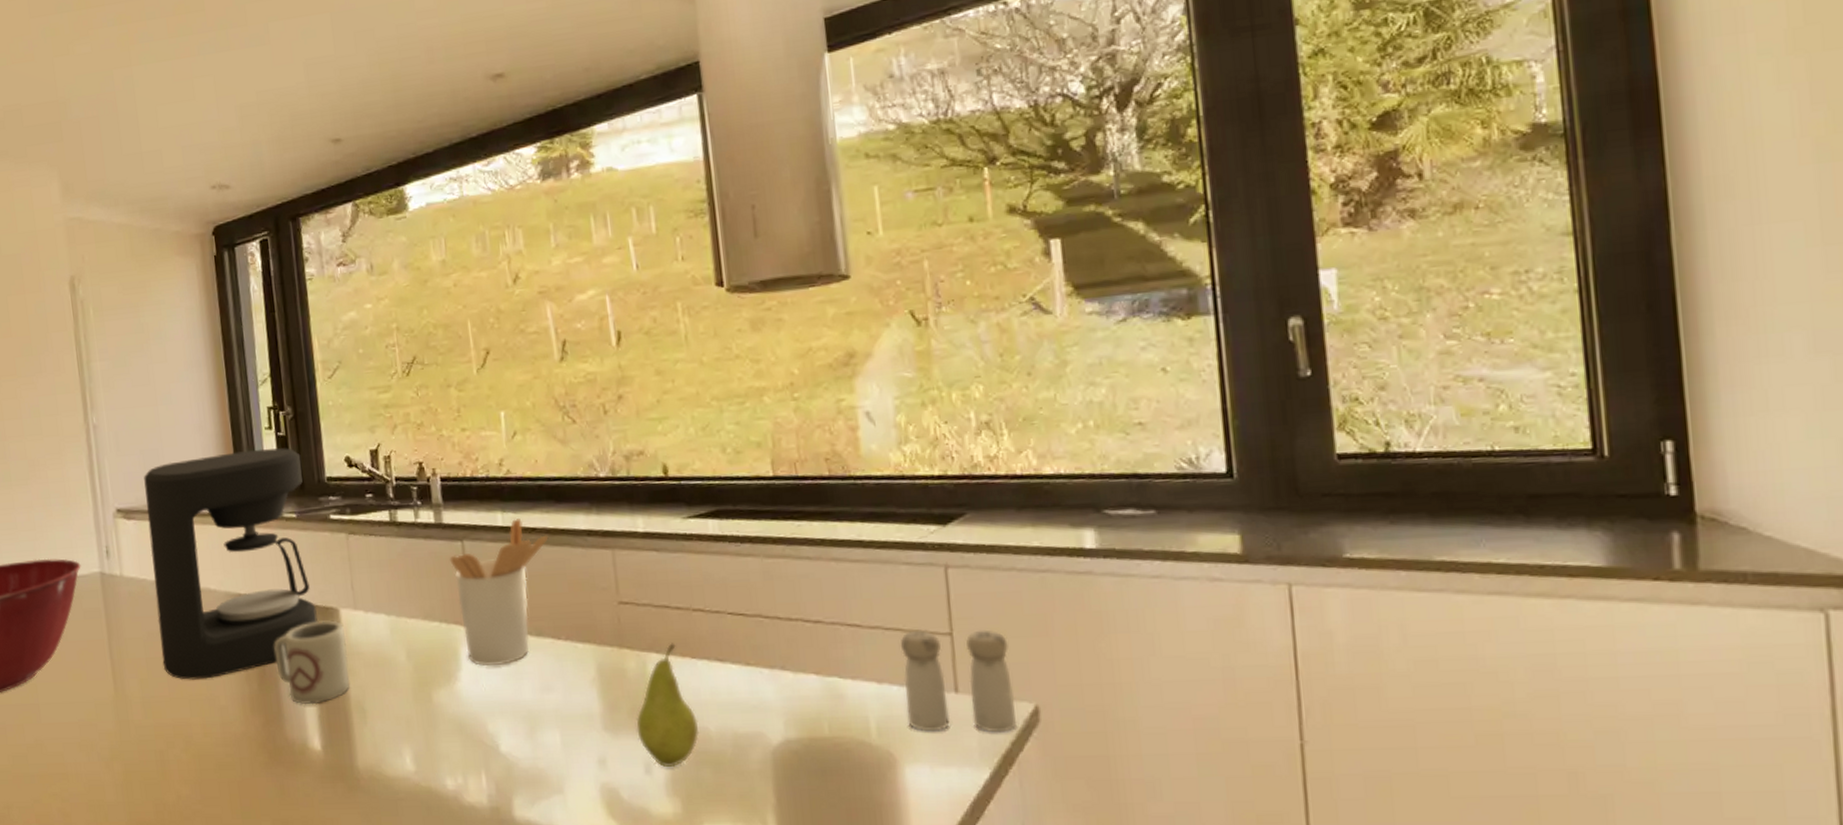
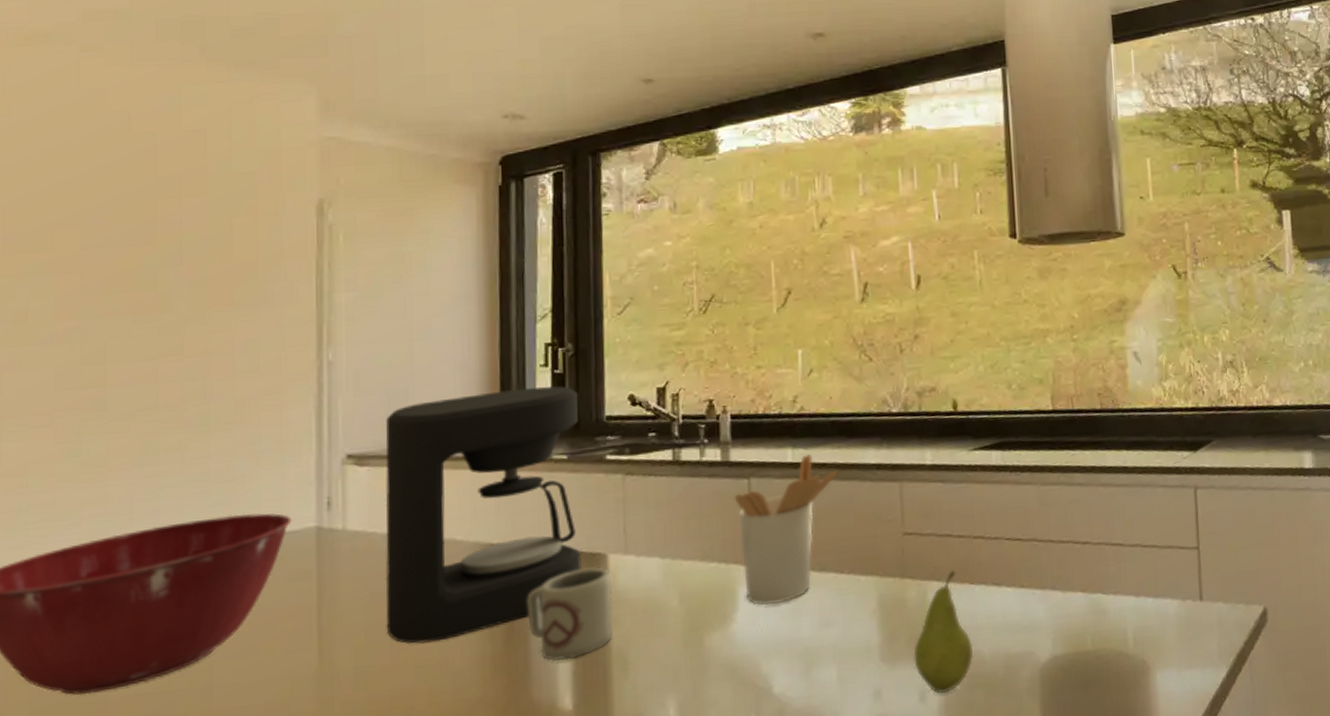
salt and pepper shaker: present [900,629,1016,733] -> none [1155,542,1249,639]

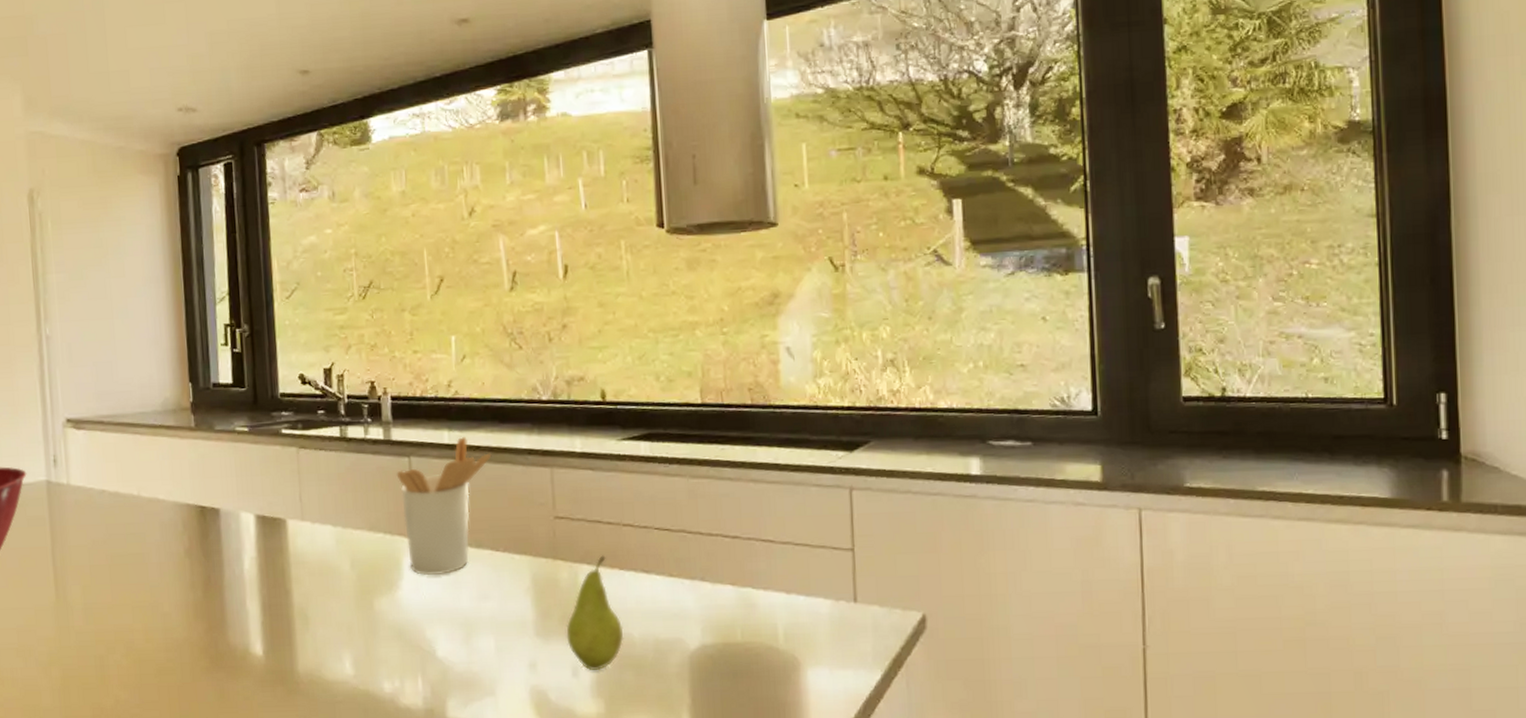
coffee maker: present [385,386,581,644] -> none [96,364,265,587]
cup: present [527,567,613,661] -> none [220,530,294,612]

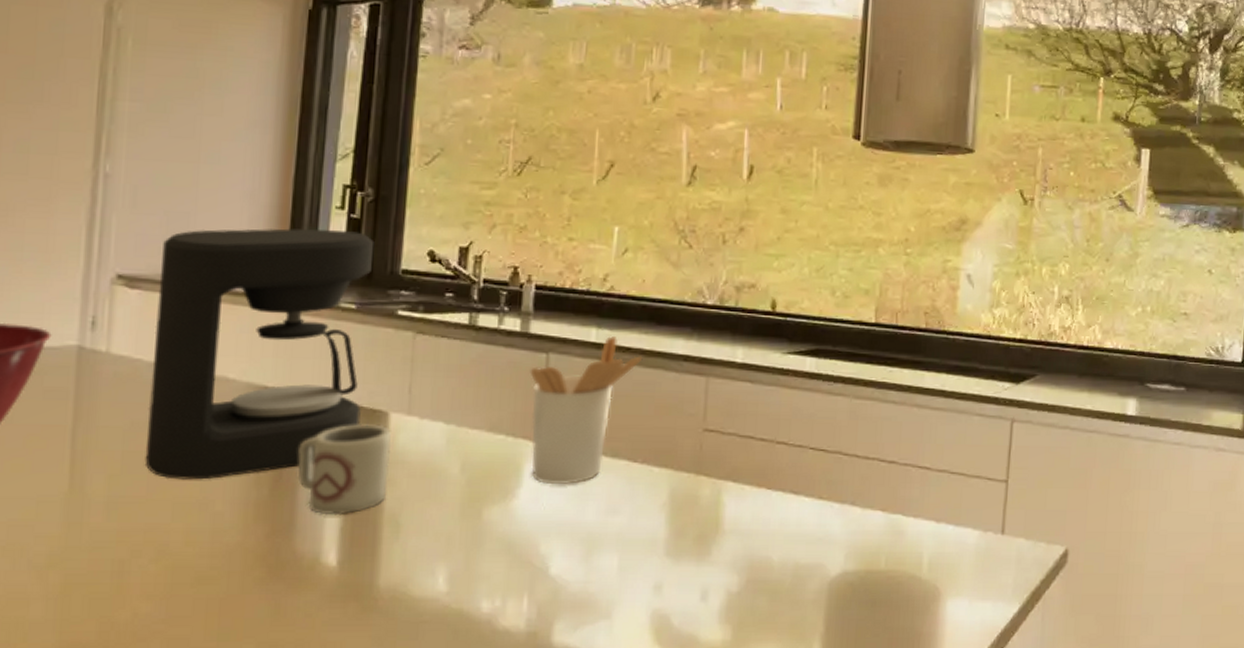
coffee maker: none [96,364,265,587] -> present [144,228,375,480]
cup: none [220,530,294,612] -> present [297,424,392,516]
fruit: present [566,555,624,671] -> none [699,473,763,596]

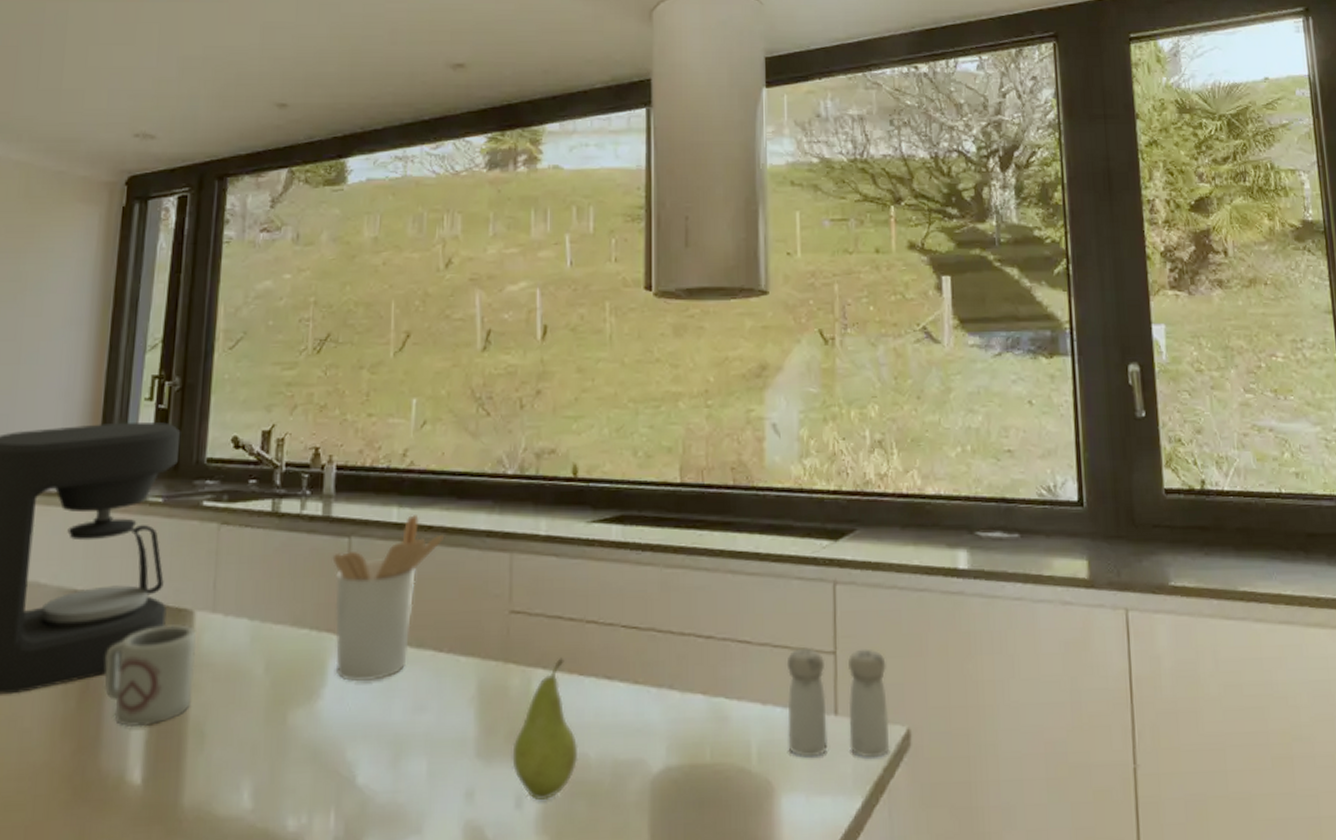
fruit: none [699,473,763,596] -> present [512,658,579,801]
salt and pepper shaker: none [957,477,1052,572] -> present [786,648,889,758]

